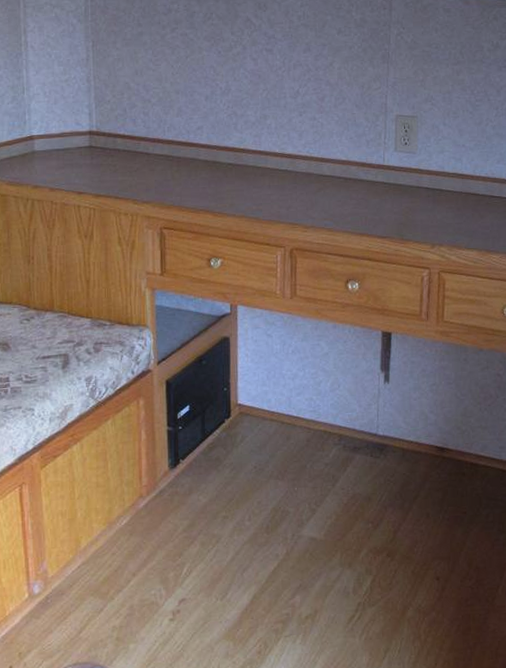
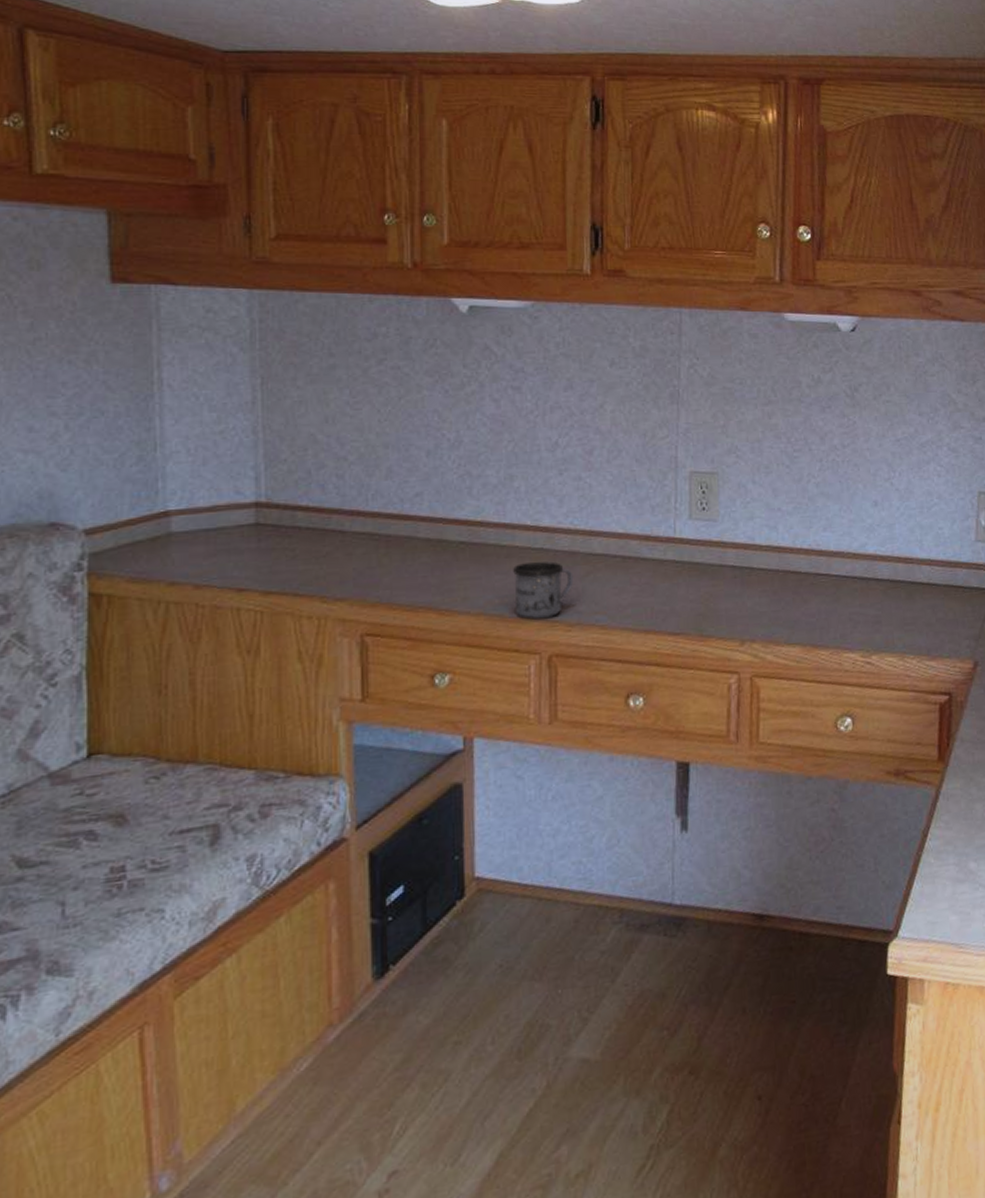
mug: none [266,180,309,221] -> present [513,561,574,619]

